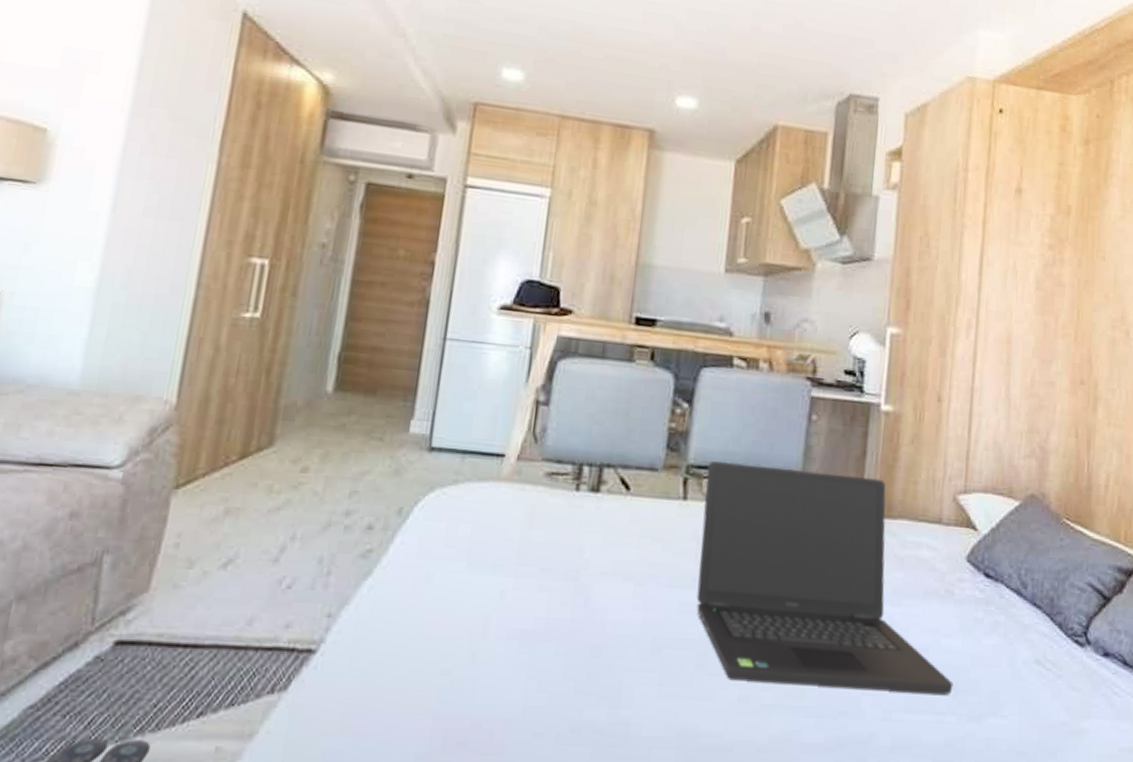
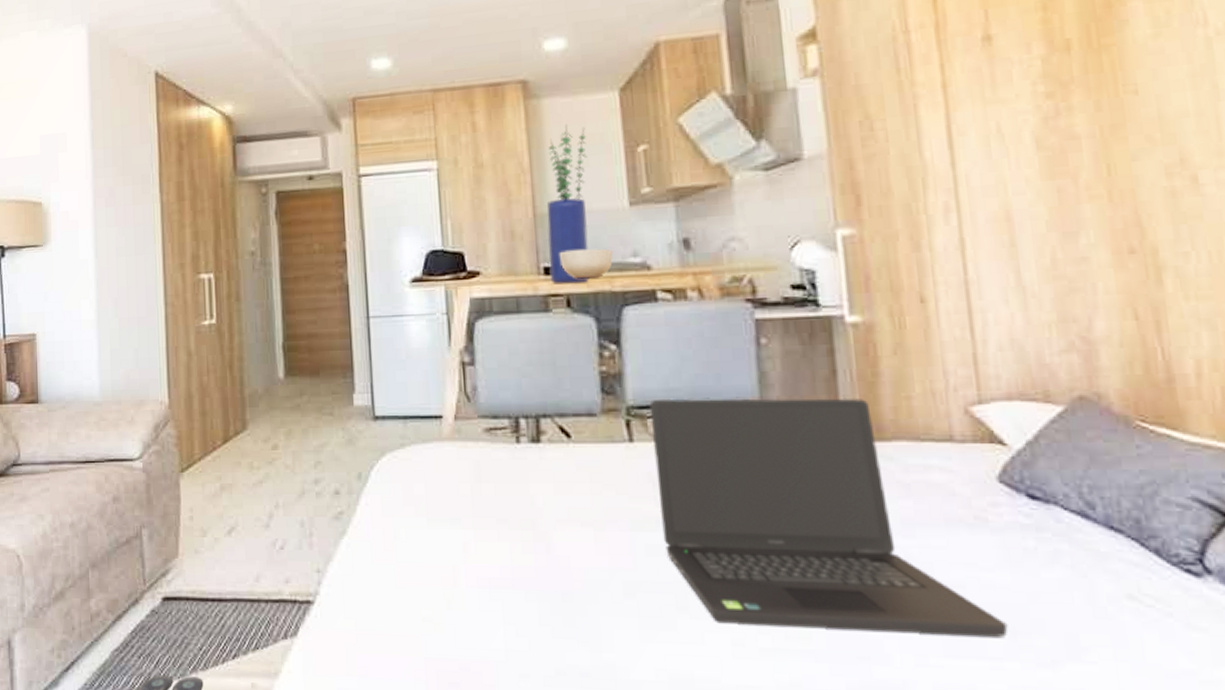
vase: none [639,181,699,341] -> present [546,124,590,286]
bowl: none [652,304,703,336] -> present [559,248,614,279]

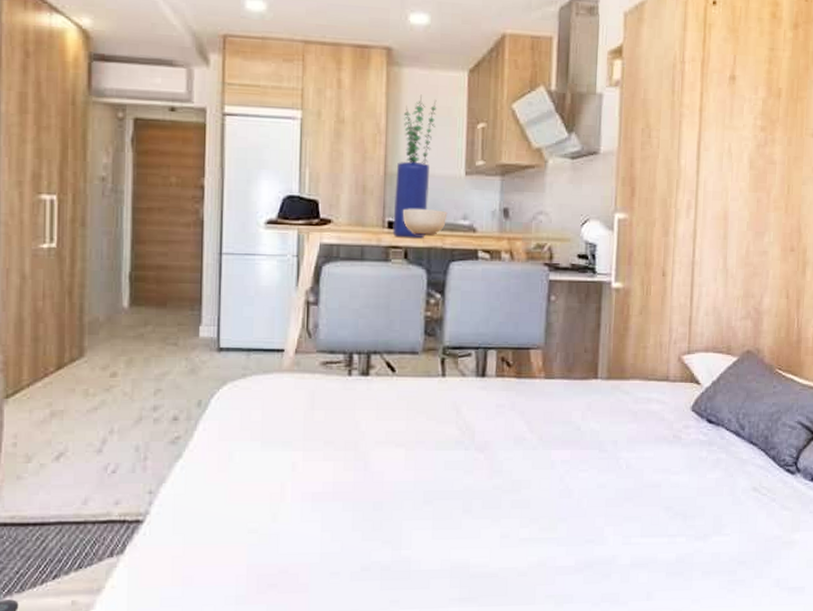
laptop: present [649,398,1008,637] -> none [459,342,683,521]

